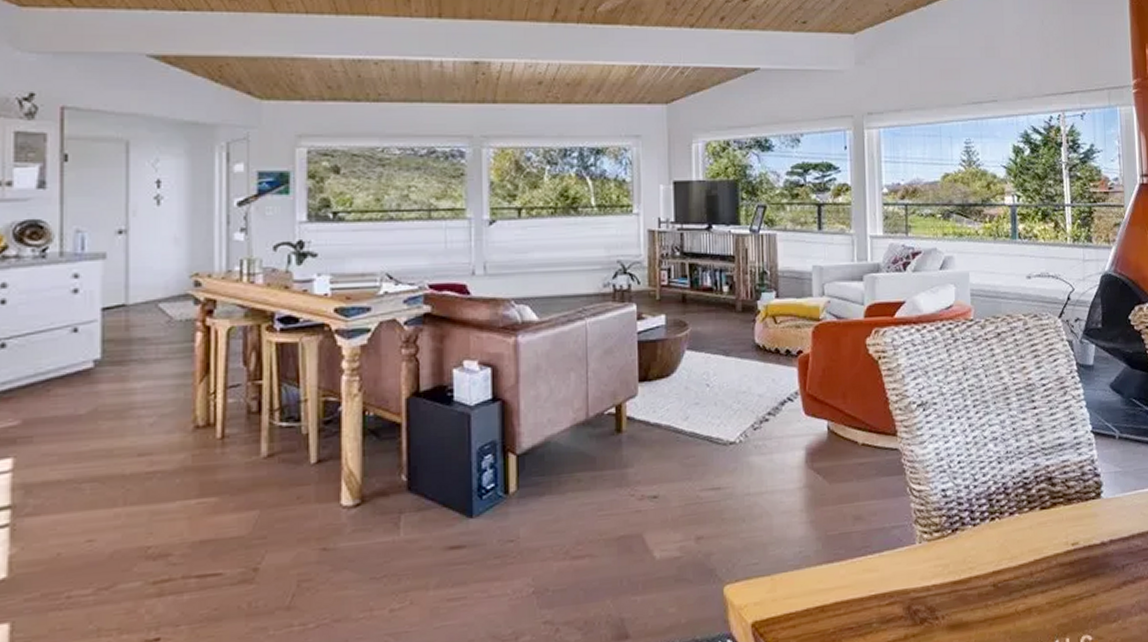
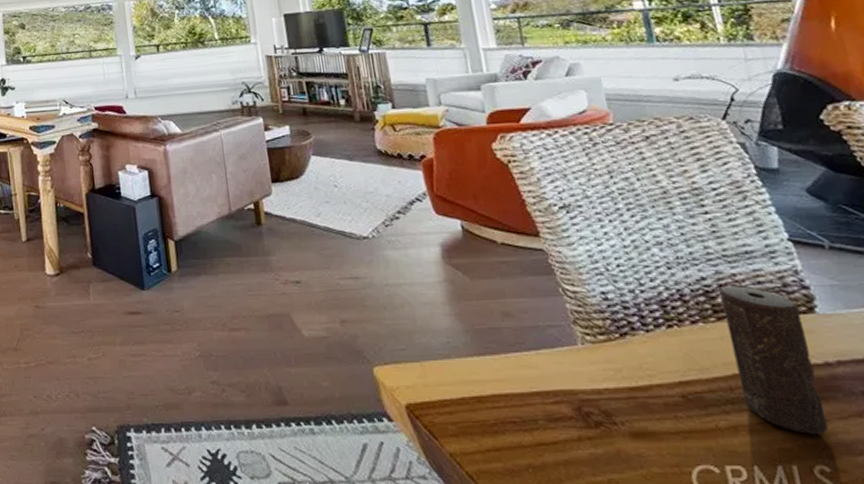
candle: none [1035,476,1096,609] -> present [719,286,829,434]

